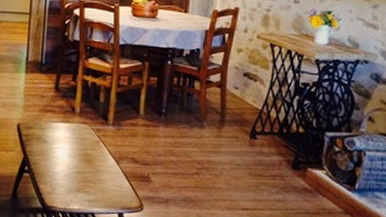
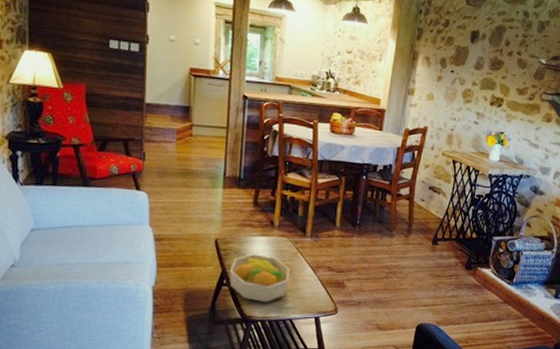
fruit bowl: none [31,141,91,193] -> present [230,254,290,302]

